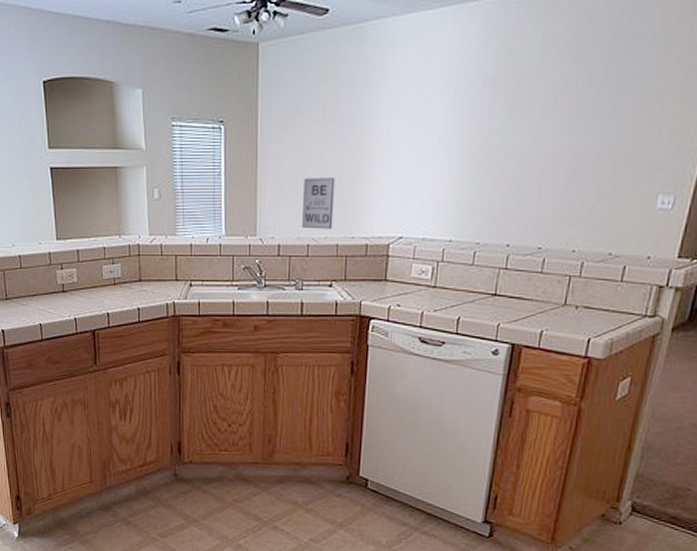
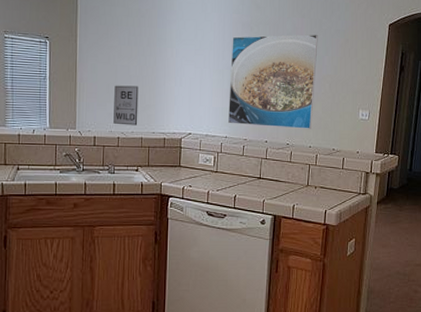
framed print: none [454,86,602,226] -> present [228,34,318,129]

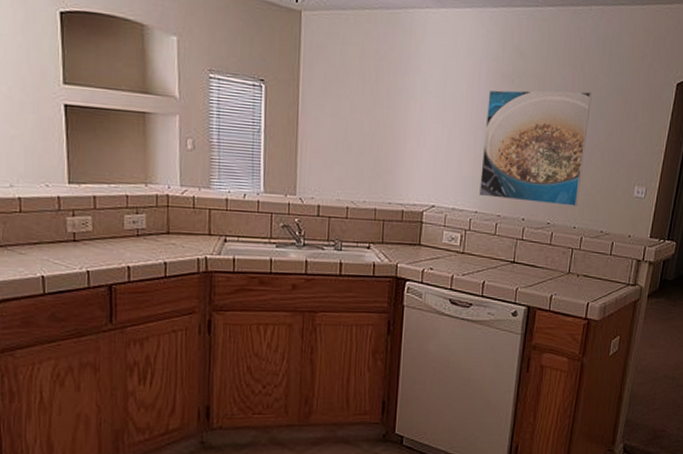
wall art: present [113,85,139,126] -> none [342,143,374,194]

